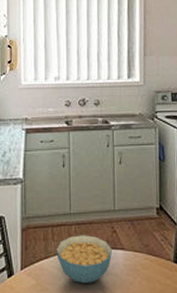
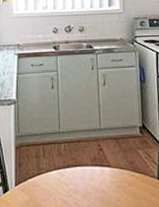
cereal bowl: present [56,235,113,283] -> none [47,153,100,199]

